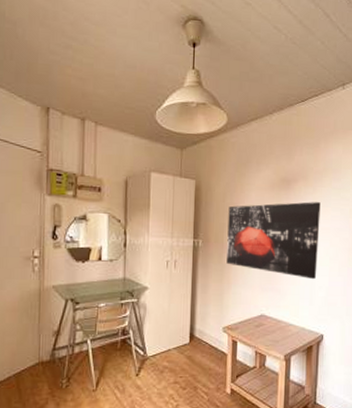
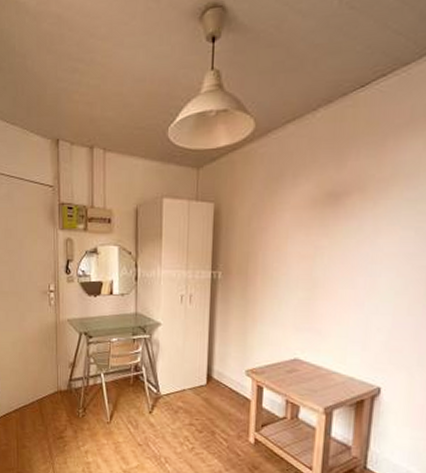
wall art: present [226,202,321,280] -> none [251,220,384,320]

